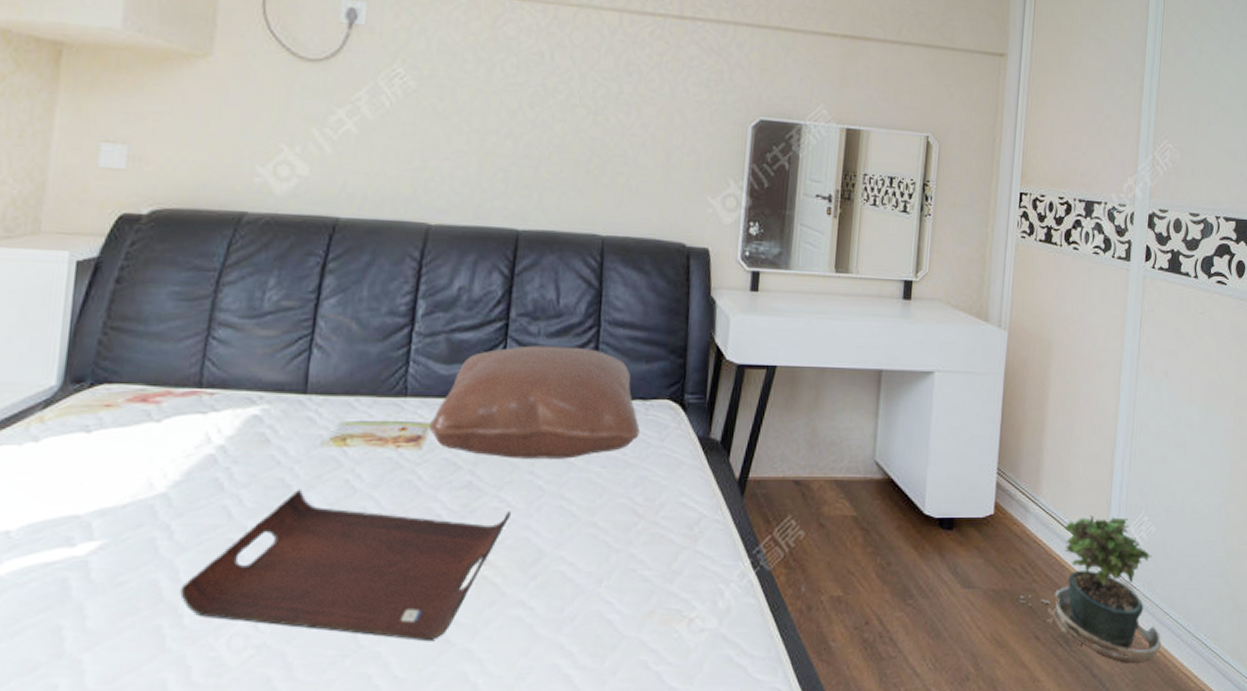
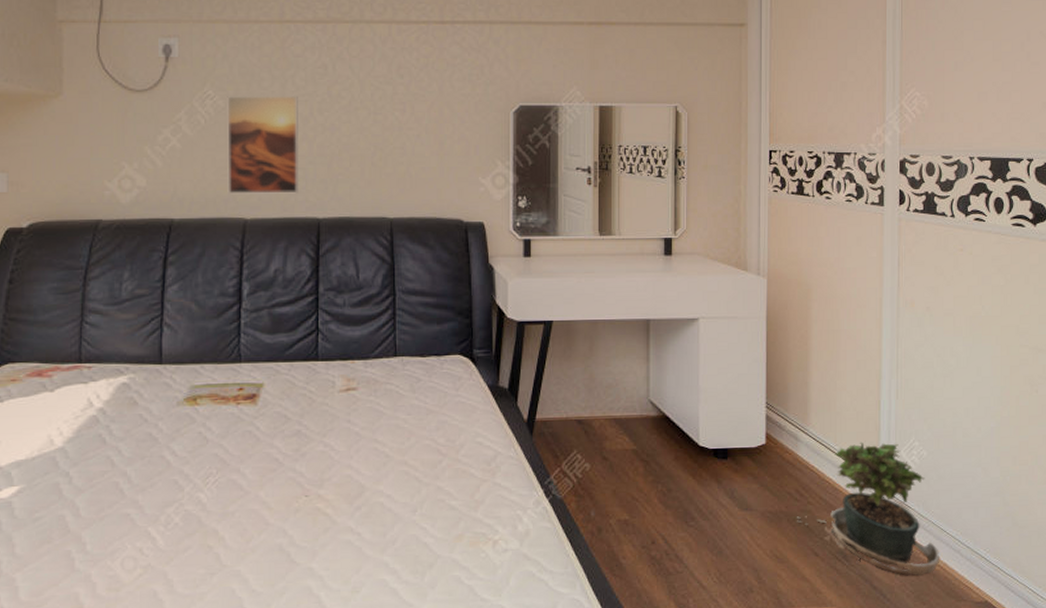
serving tray: present [180,489,512,642] -> none [82,440,336,562]
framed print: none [410,77,506,199] -> present [227,96,300,194]
pillow: present [430,345,640,459] -> none [262,314,437,410]

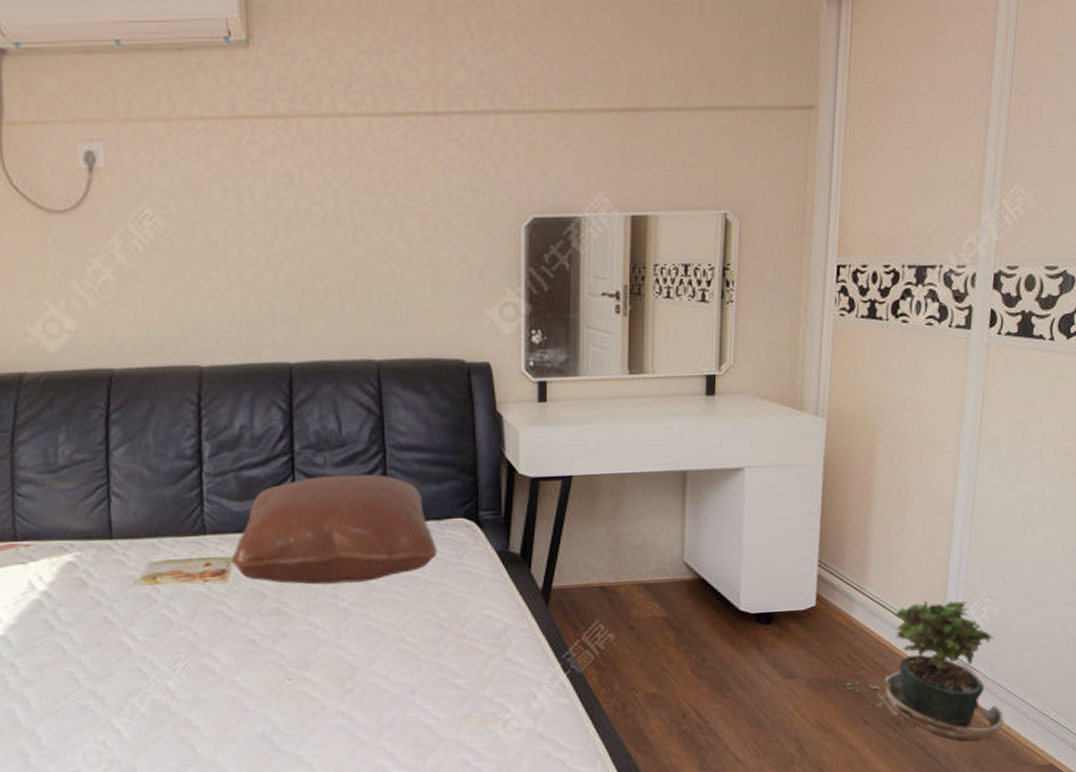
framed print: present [227,96,300,194] -> none [169,213,265,337]
pillow: none [262,314,437,410] -> present [232,474,437,585]

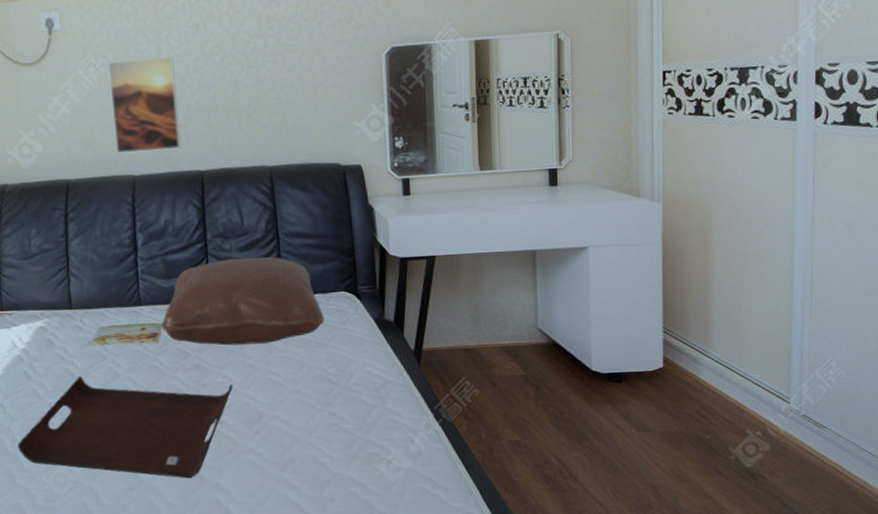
serving tray: none [34,624,322,751] -> present [17,375,234,479]
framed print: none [169,213,265,337] -> present [107,57,182,154]
potted plant: present [847,600,1004,741] -> none [699,363,860,494]

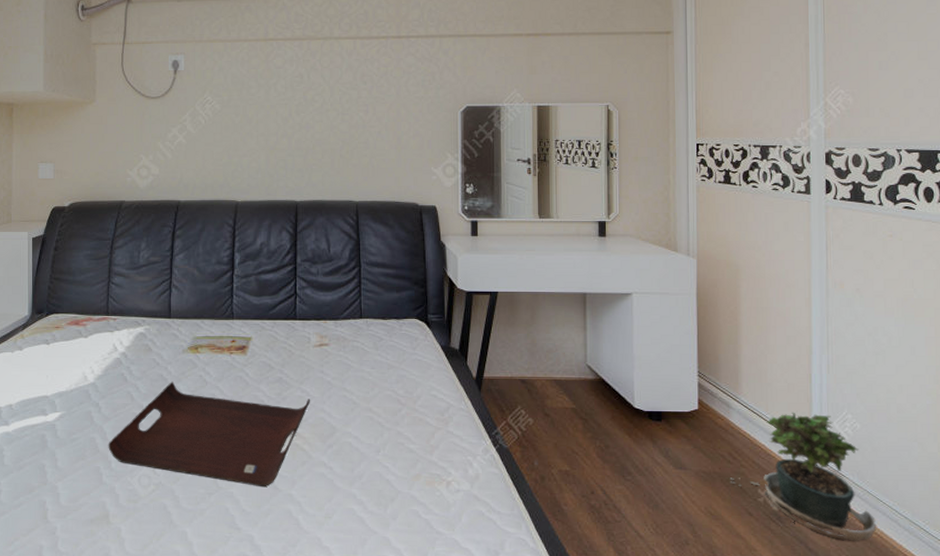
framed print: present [107,57,182,154] -> none [222,100,281,181]
pillow: present [162,256,324,346] -> none [251,282,397,362]
potted plant: none [699,363,860,494] -> present [731,412,877,541]

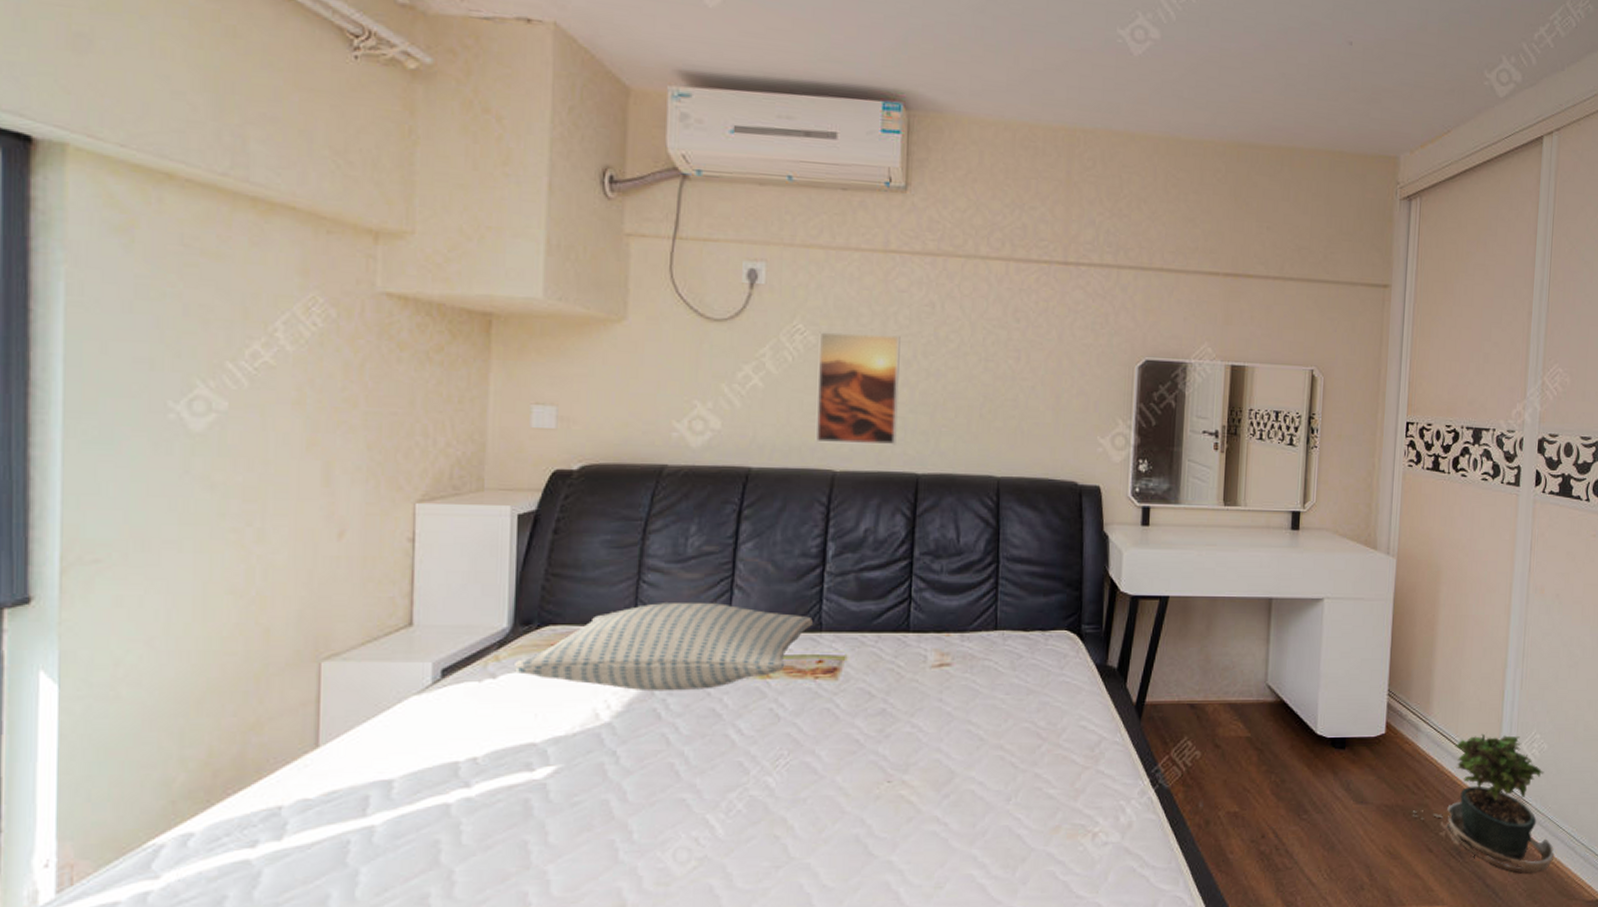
pillow: none [33,298,227,361] -> present [515,603,813,692]
serving tray: present [108,381,311,488] -> none [628,717,924,855]
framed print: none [222,100,281,181] -> present [815,332,901,445]

